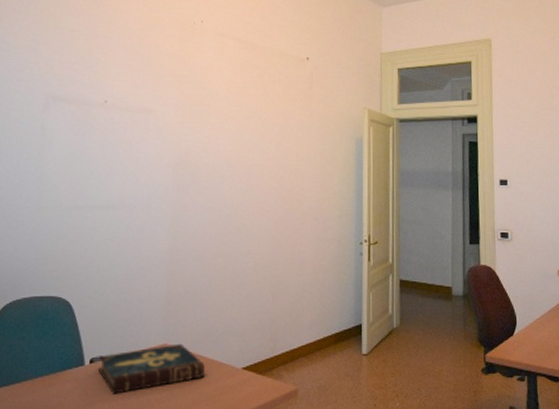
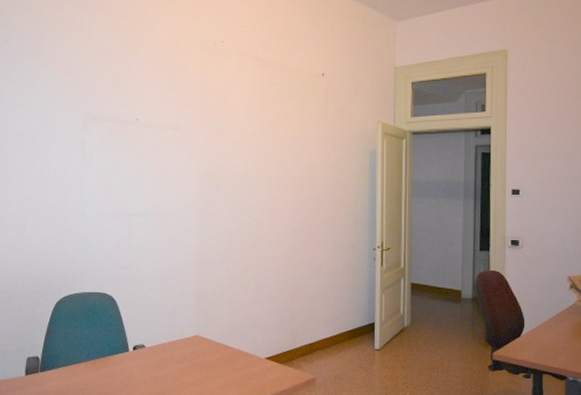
book: present [97,343,205,394] -> none [140,335,232,377]

